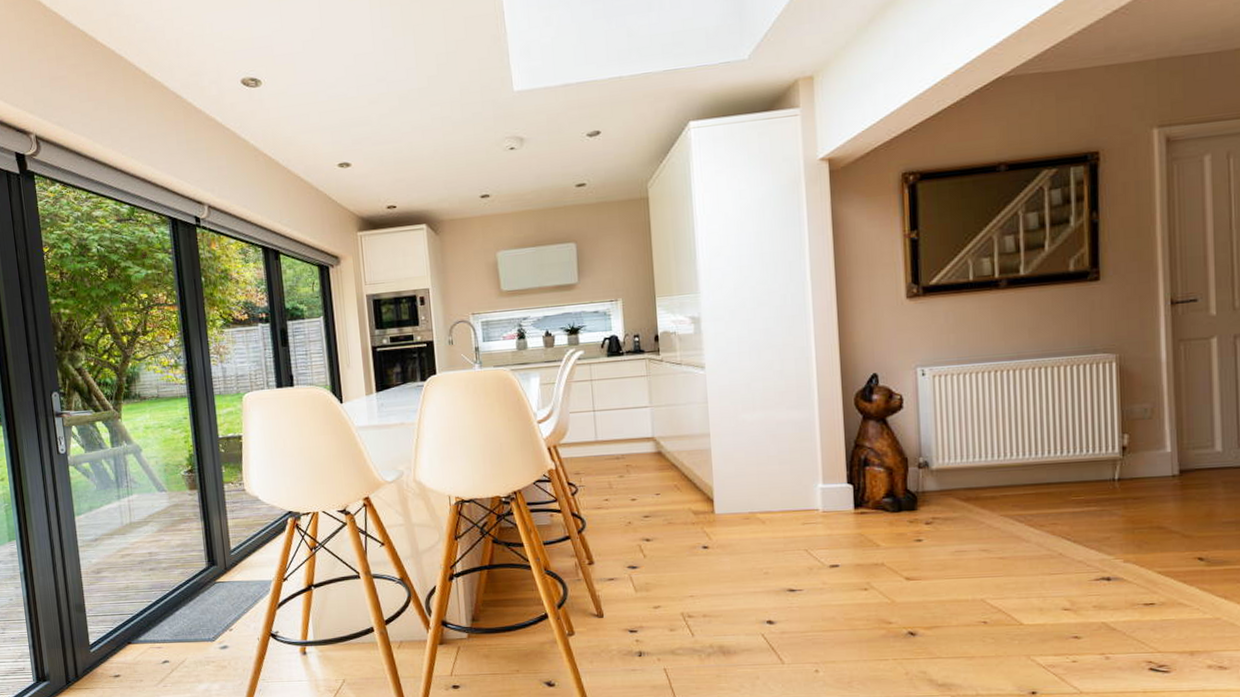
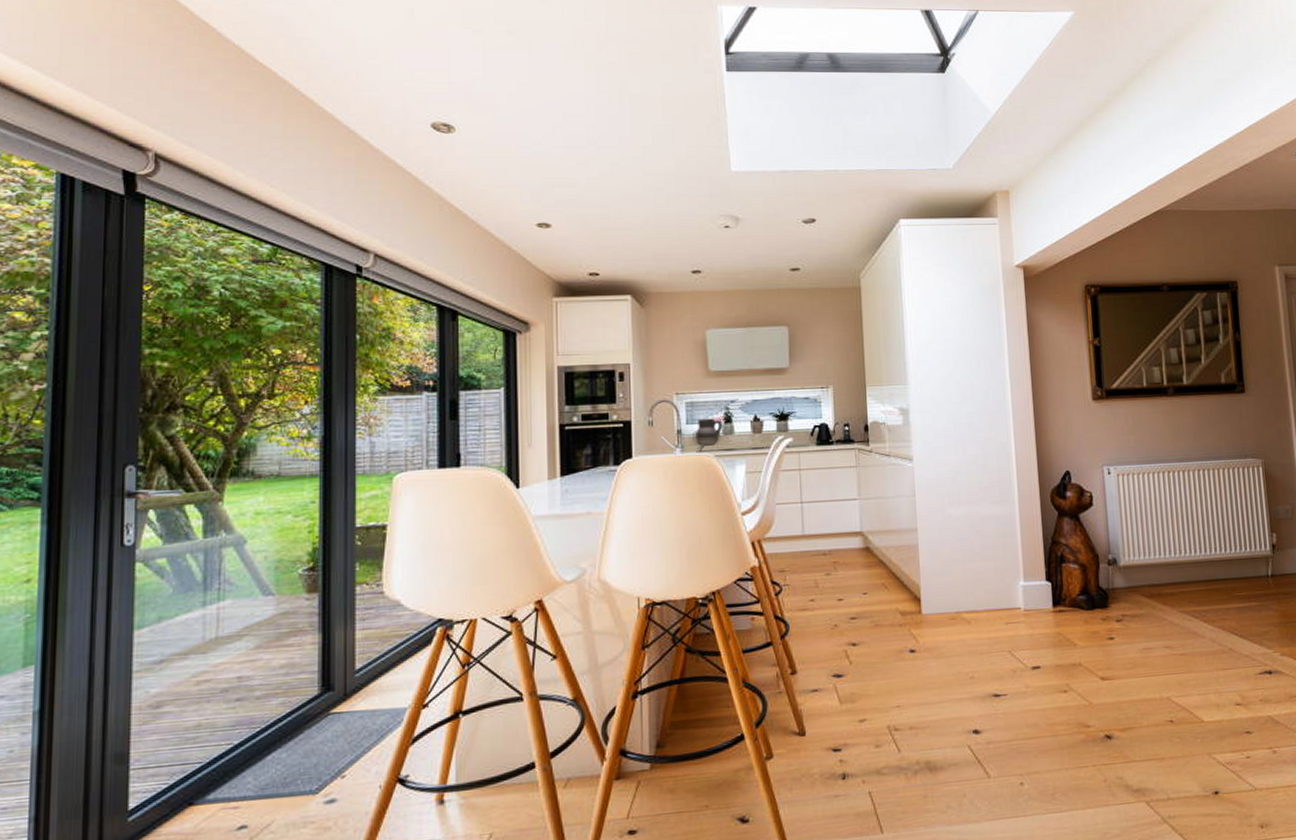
ceramic jug: none [492,335,517,361] -> present [695,418,723,446]

